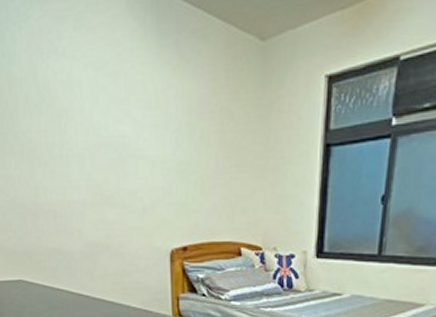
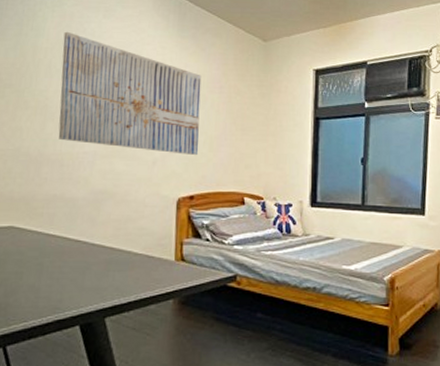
wall art: none [35,54,188,201] -> present [58,31,202,156]

